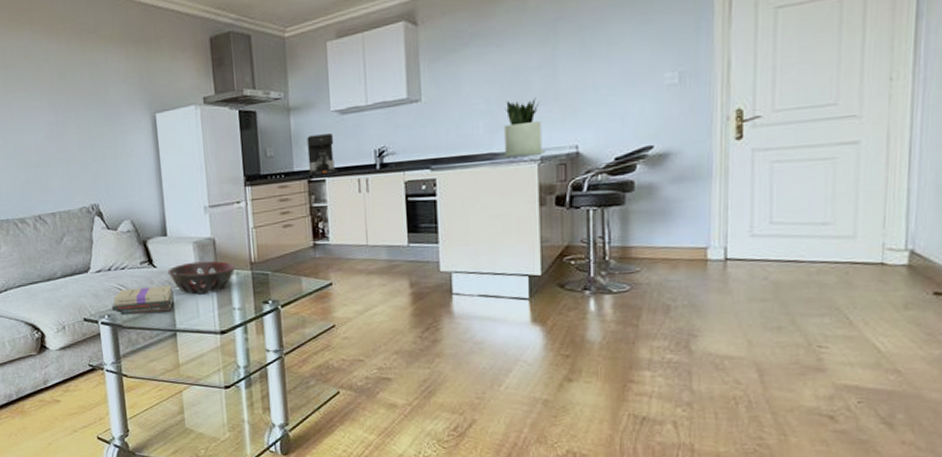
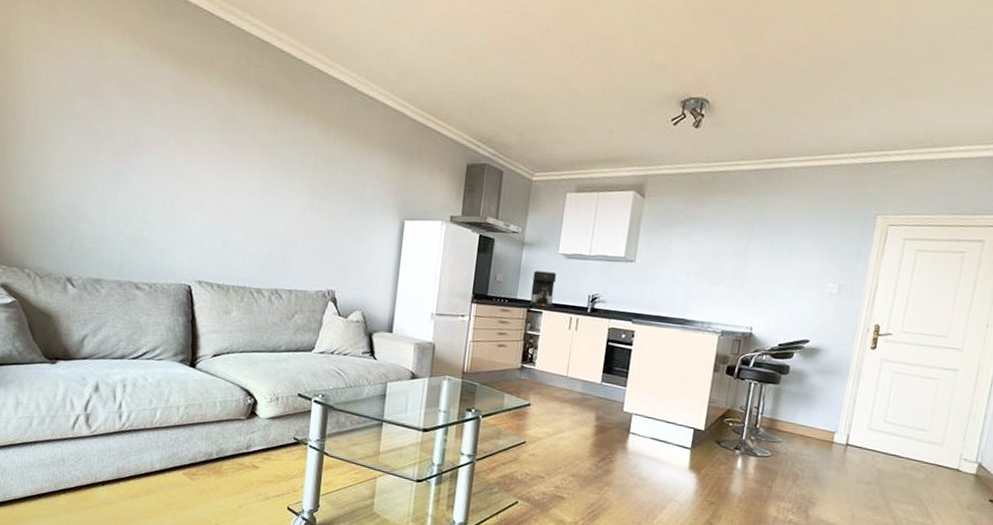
books: present [112,285,173,316] -> none [327,374,387,402]
decorative bowl: present [167,260,236,294] -> none [386,361,449,392]
planter: present [502,98,546,158] -> none [691,278,729,329]

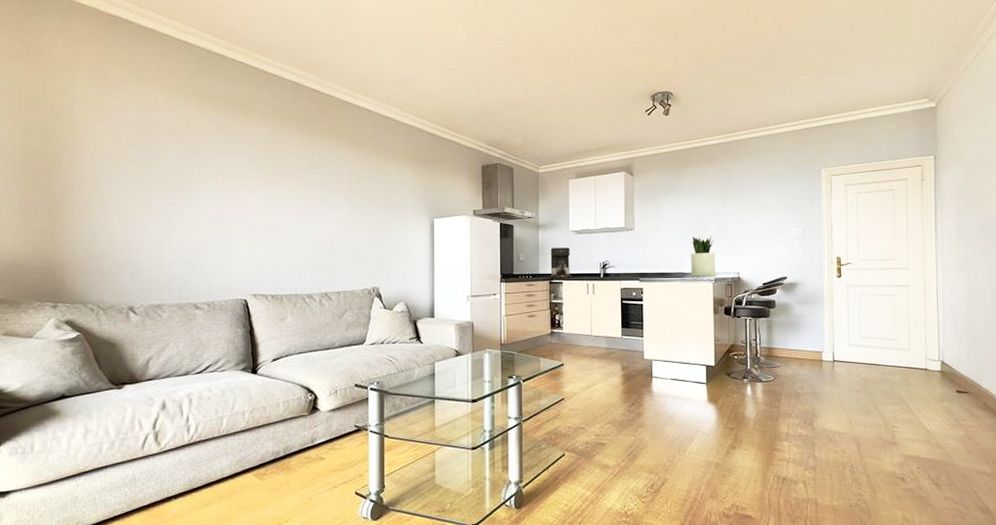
planter: none [691,278,729,329] -> present [689,236,718,277]

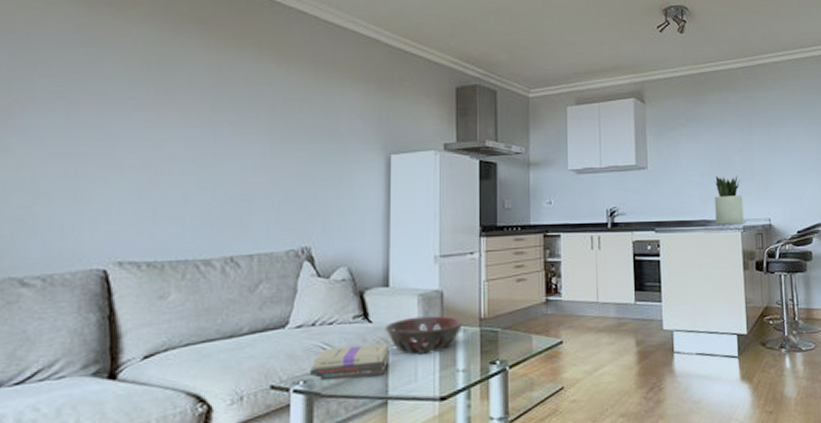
books: none [381,359,435,383] -> present [310,344,388,381]
decorative bowl: none [432,340,488,367] -> present [385,315,463,354]
coffee maker: present [550,247,572,279] -> none [544,191,572,232]

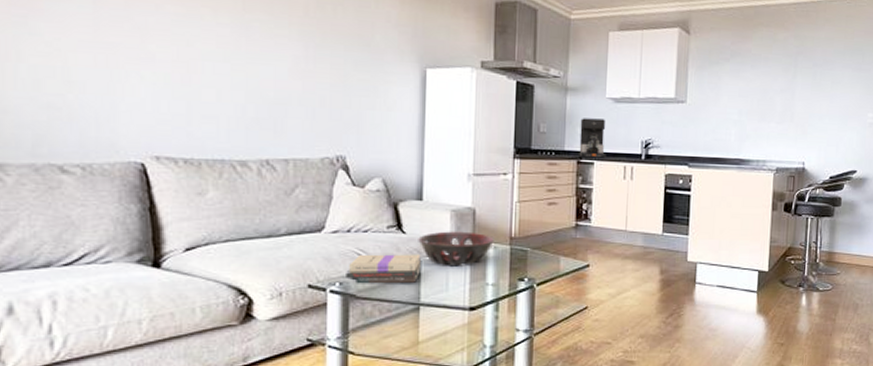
coffee maker: none [544,191,572,232] -> present [579,118,606,159]
planter: present [713,175,747,225] -> none [747,115,780,166]

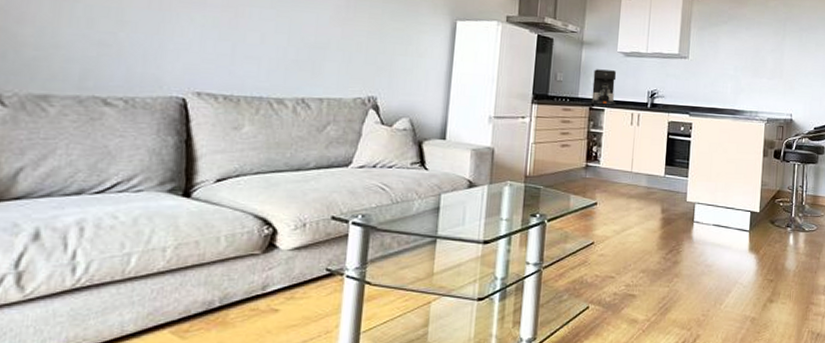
books: present [346,254,421,284] -> none [368,188,441,217]
decorative bowl: present [418,231,494,265] -> none [439,168,510,201]

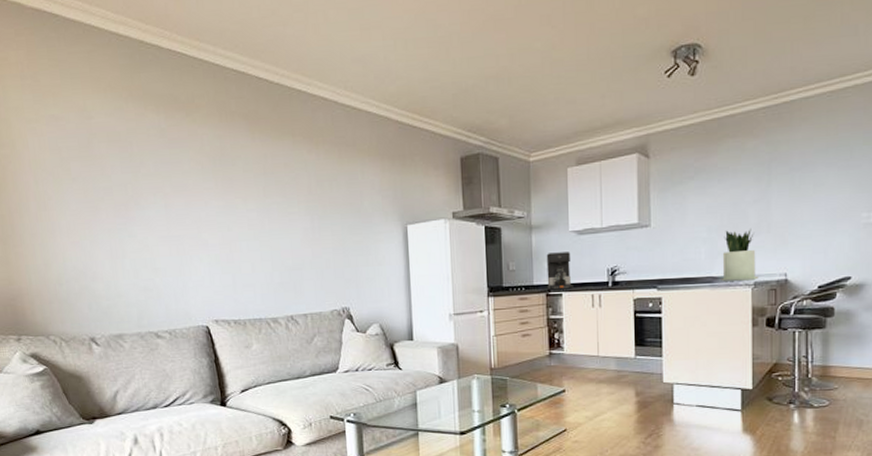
planter: none [741,71,771,117] -> present [721,229,759,282]

